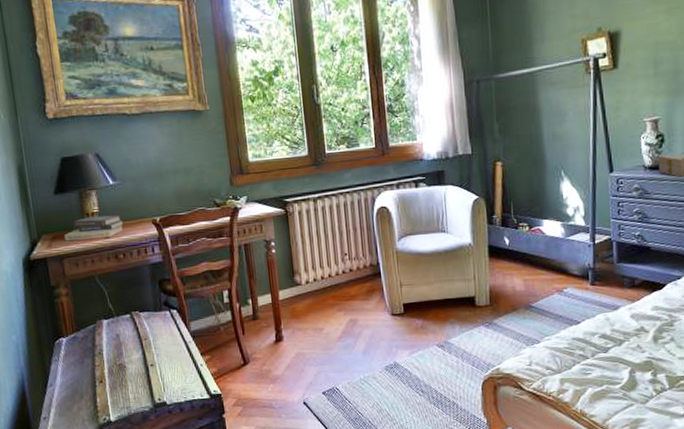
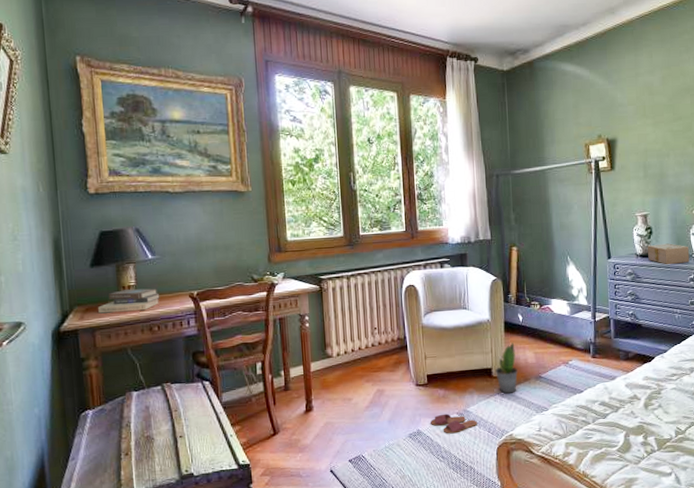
slippers: none [408,345,460,367] -> present [431,413,477,434]
potted plant: none [479,268,505,325] -> present [495,342,519,394]

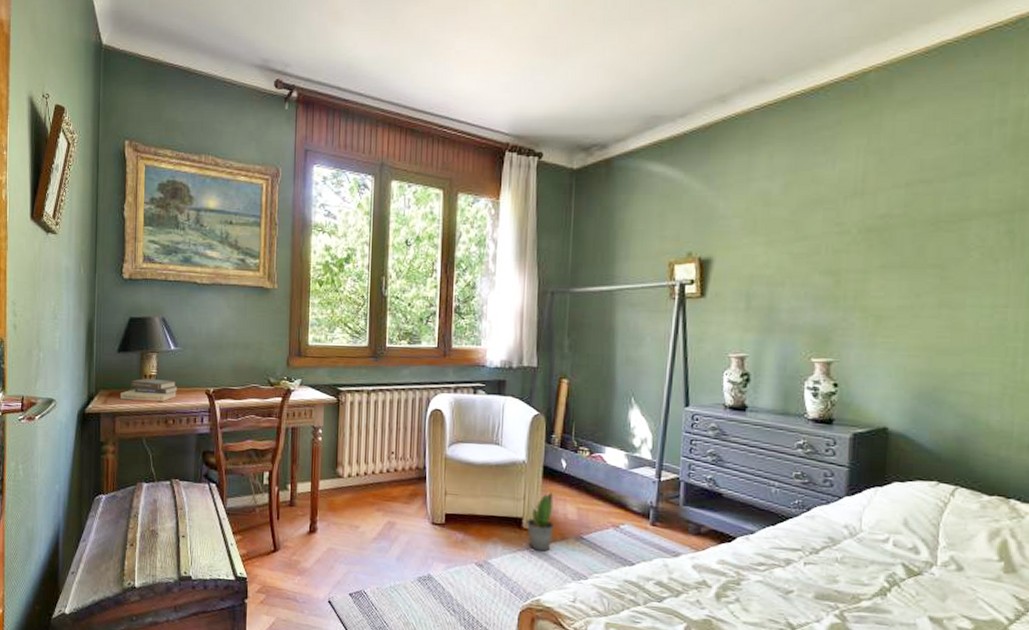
slippers: present [431,413,477,434] -> none [444,561,499,586]
jewelry box: present [648,243,690,265] -> none [741,395,801,424]

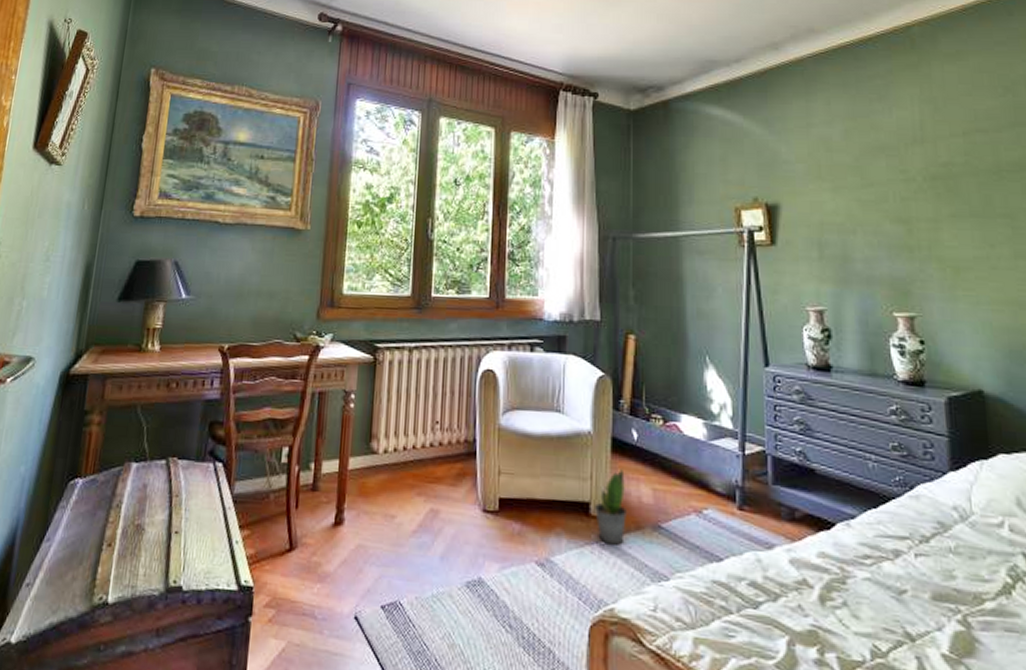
books: present [120,378,178,402] -> none [115,331,186,361]

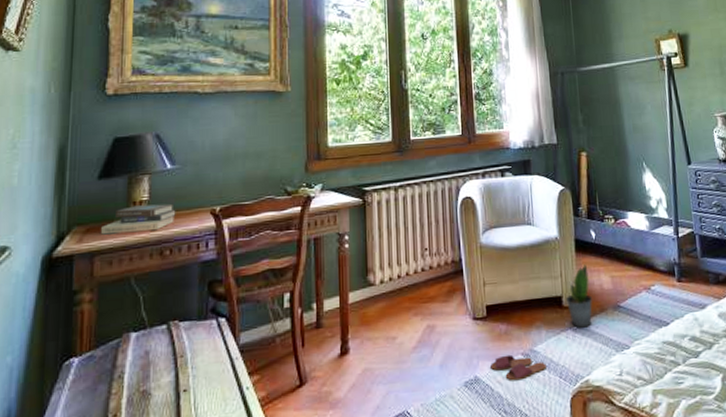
books: none [115,331,186,361] -> present [101,203,176,235]
slippers: none [498,559,564,593] -> present [490,354,547,381]

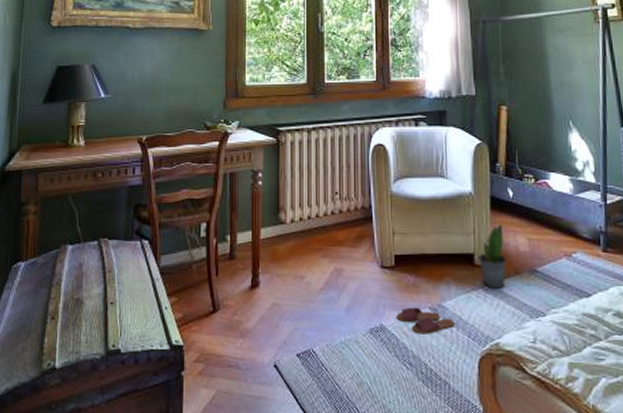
books: present [101,203,176,235] -> none [45,129,108,154]

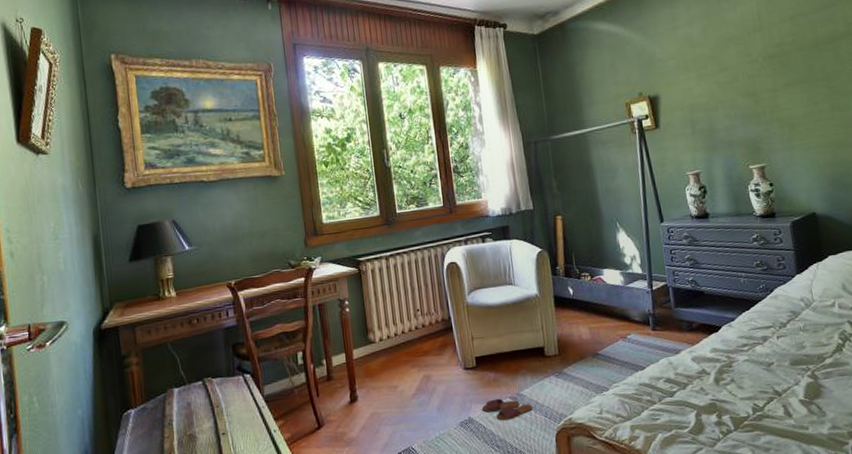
potted plant: present [478,223,508,289] -> none [548,318,573,374]

